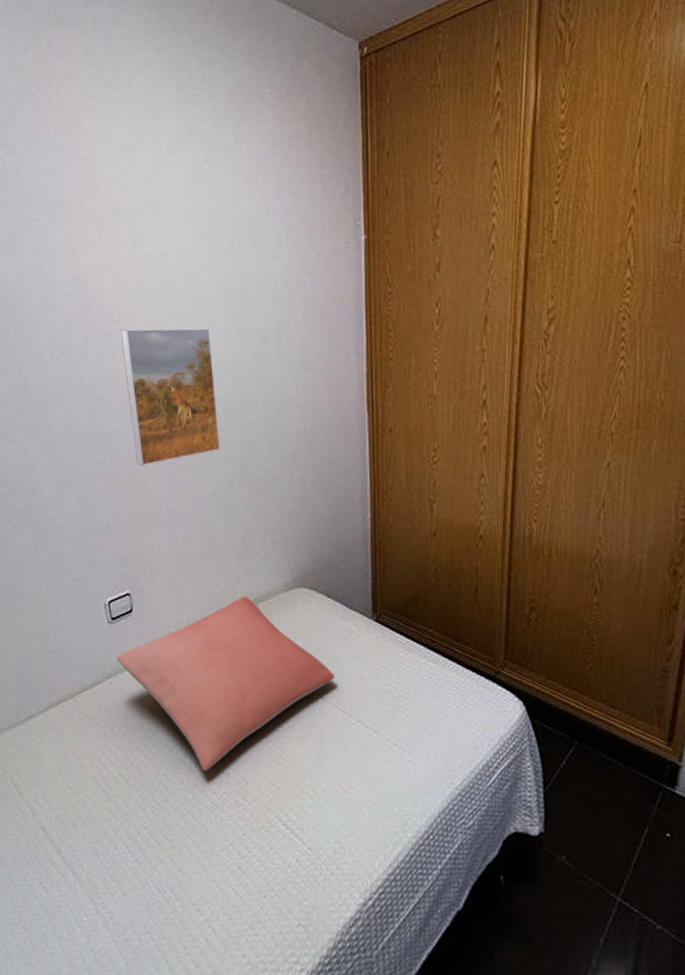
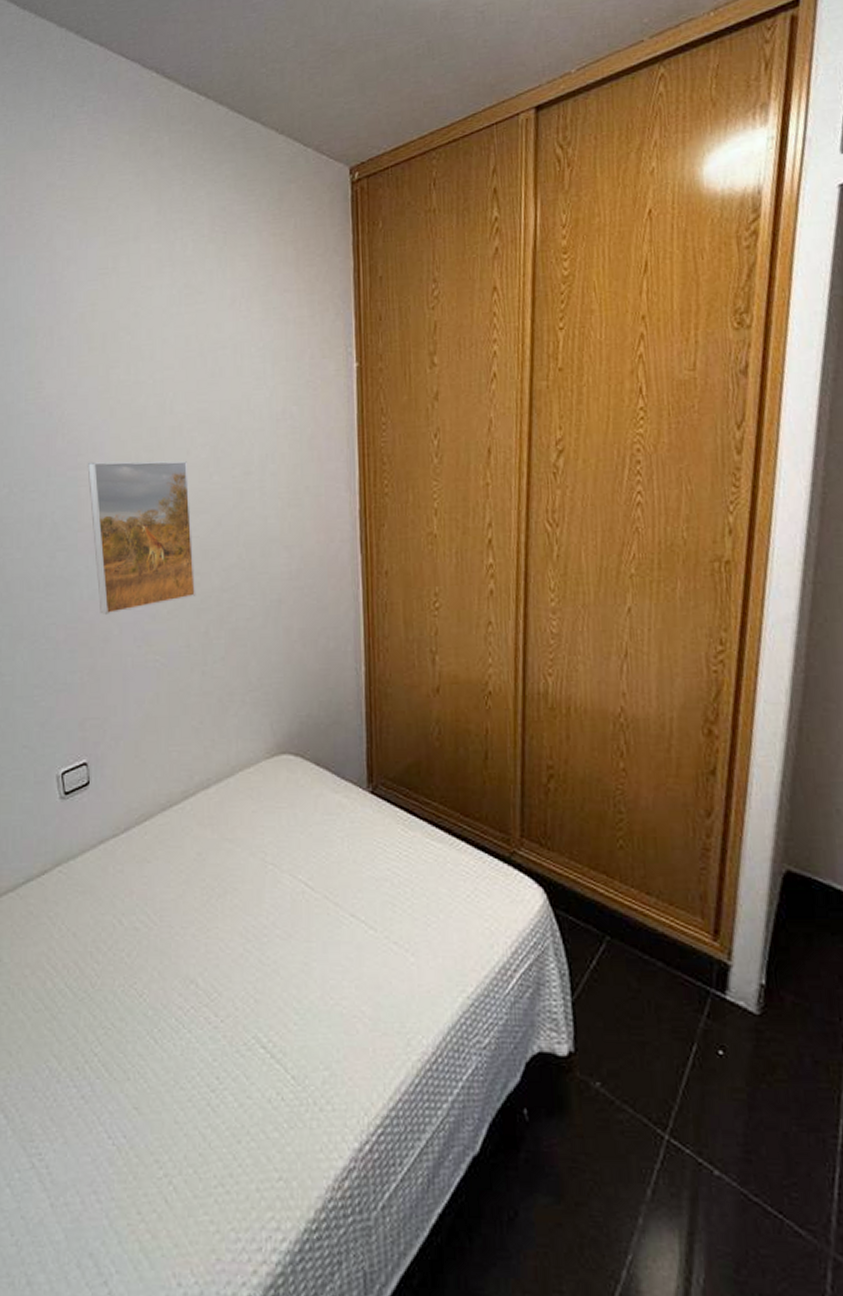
pillow: present [116,596,335,772] -> none [68,765,324,981]

